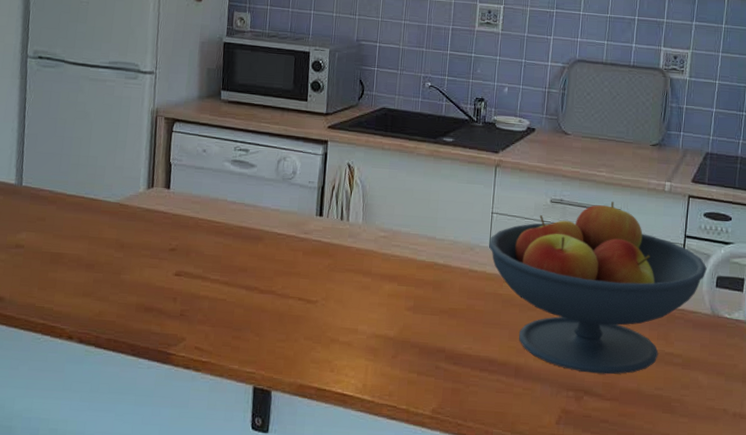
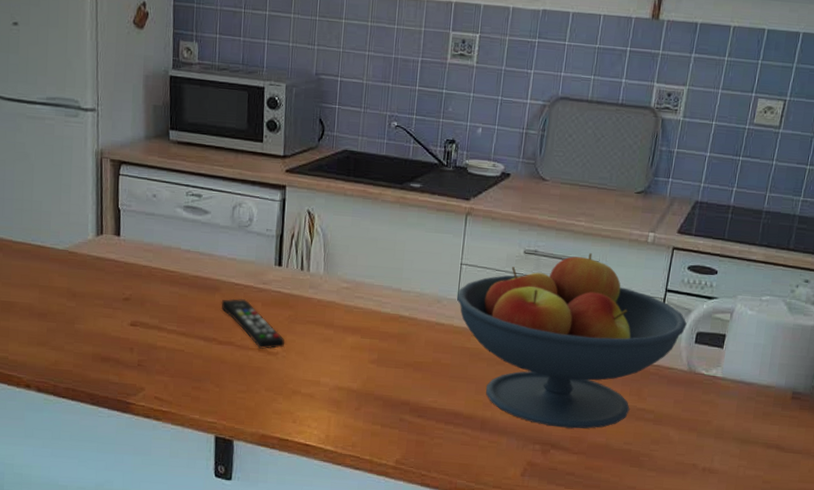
remote control: none [263,248,325,298] -> present [221,298,285,349]

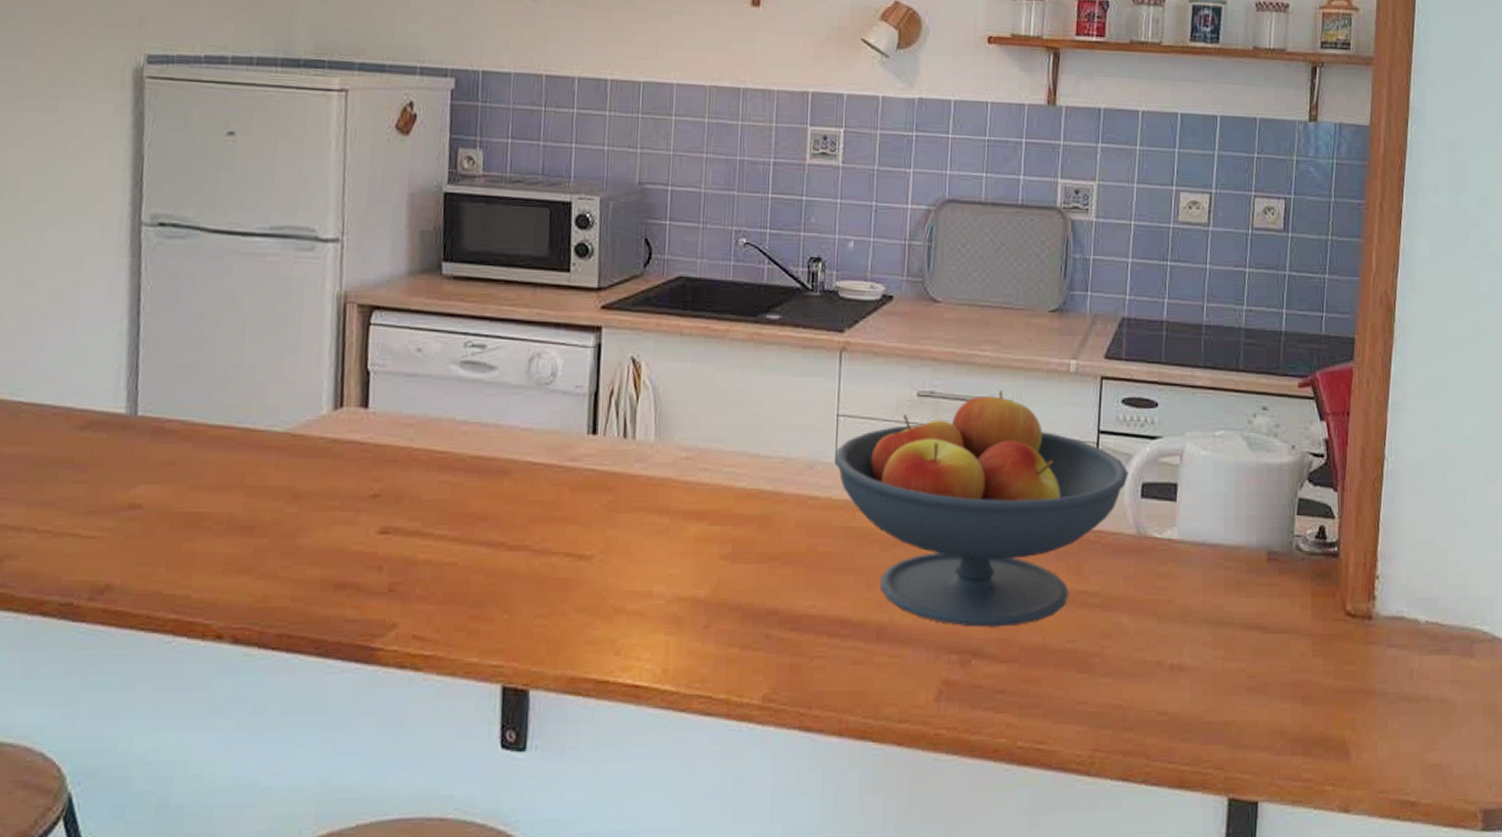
remote control: present [221,298,285,349] -> none [511,484,603,552]

